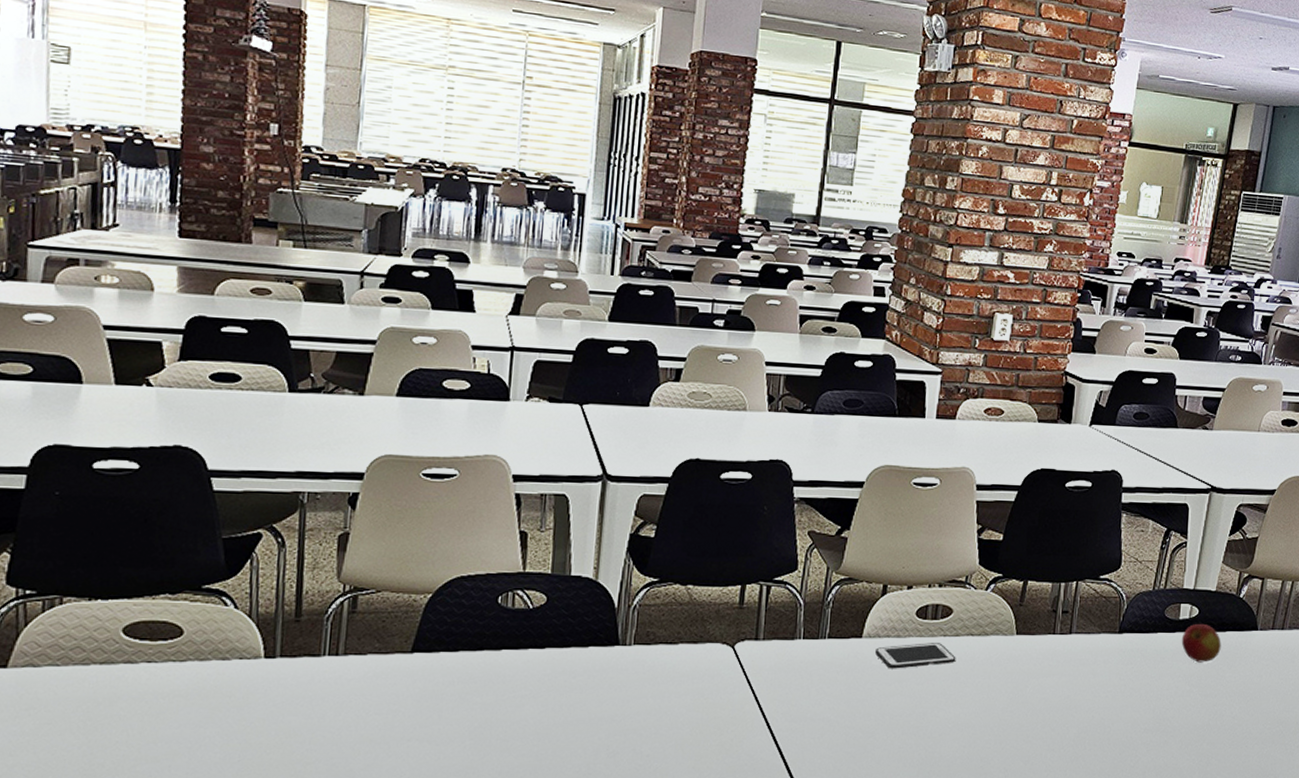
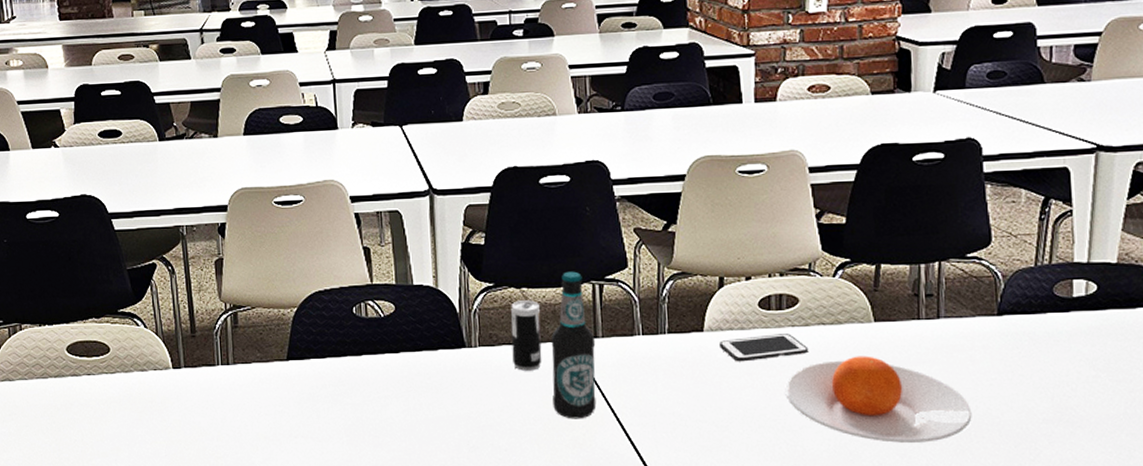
beverage can: none [668,598,705,672] -> present [511,300,542,371]
bottle: none [704,570,756,724] -> present [550,271,597,419]
plate: none [930,666,1088,750] -> present [785,356,972,443]
apple: present [1181,623,1221,663] -> none [1078,300,1132,344]

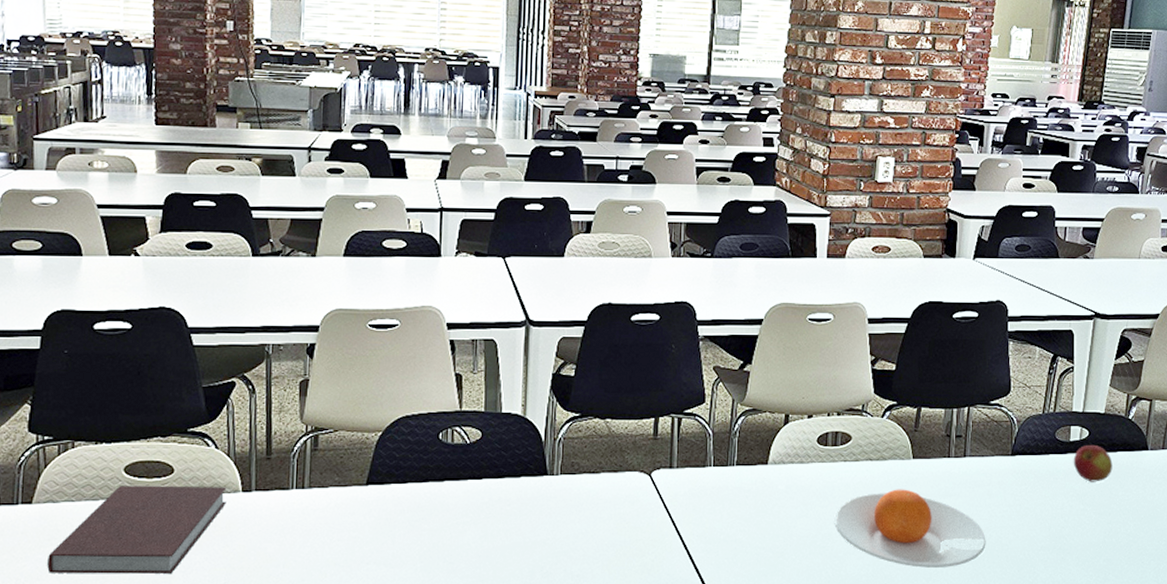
notebook: none [10,364,160,447] -> present [47,485,227,574]
beverage can: present [511,300,542,371] -> none [592,431,622,499]
bottle: present [550,271,597,419] -> none [626,404,671,546]
cell phone: present [719,334,809,362] -> none [781,468,857,493]
apple: none [1078,300,1132,344] -> present [1073,444,1113,482]

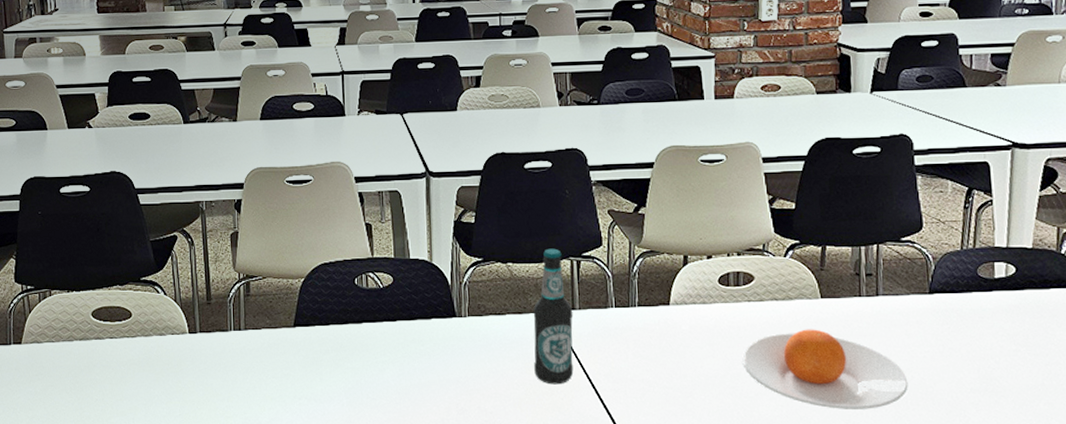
notebook: present [47,485,227,574] -> none [37,328,176,406]
bottle: none [626,404,671,546] -> present [533,248,574,385]
apple: present [1073,444,1113,482] -> none [999,281,1047,321]

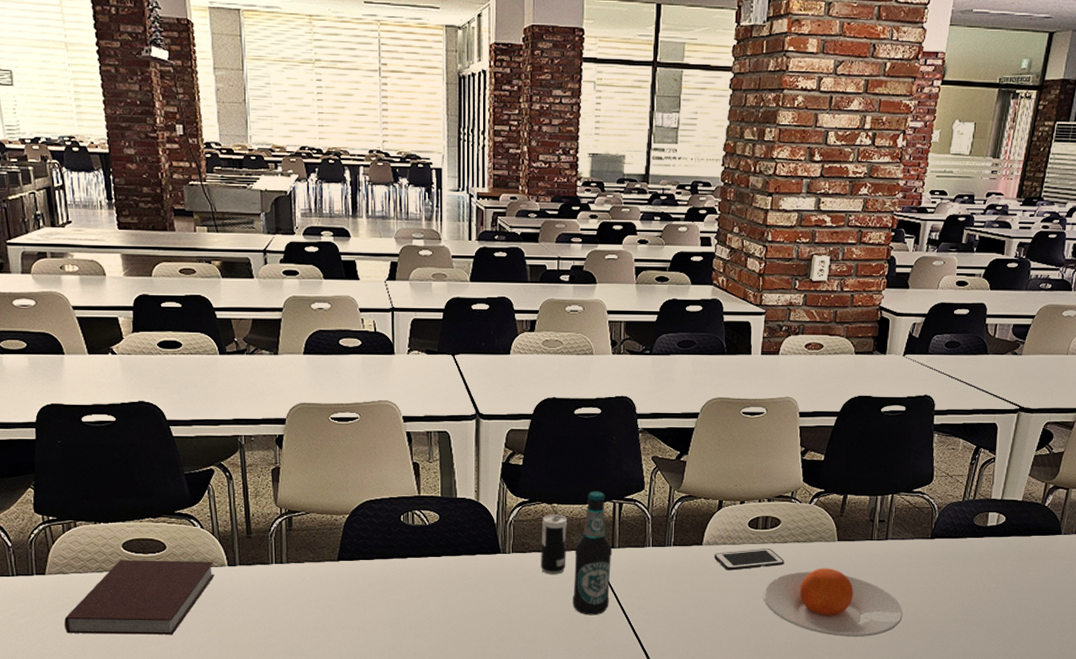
notebook: none [37,328,176,406] -> present [64,560,215,635]
beverage can: none [497,274,525,339] -> present [541,515,568,574]
cell phone: none [684,308,763,333] -> present [714,549,785,571]

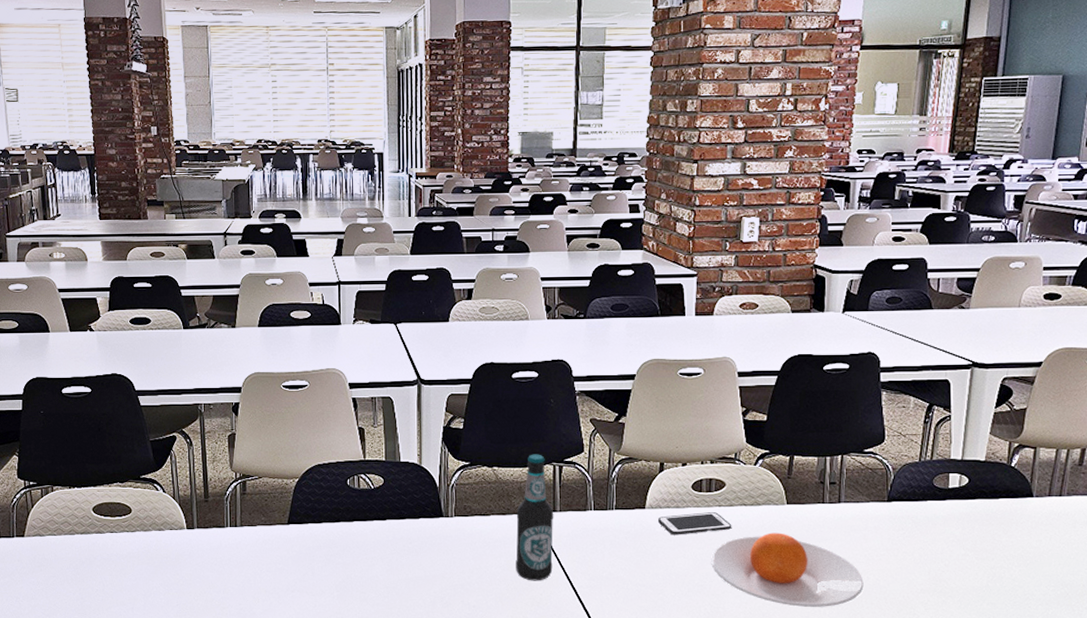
notebook: present [64,560,215,635] -> none [39,523,175,596]
beverage can: present [541,515,568,574] -> none [483,478,509,538]

